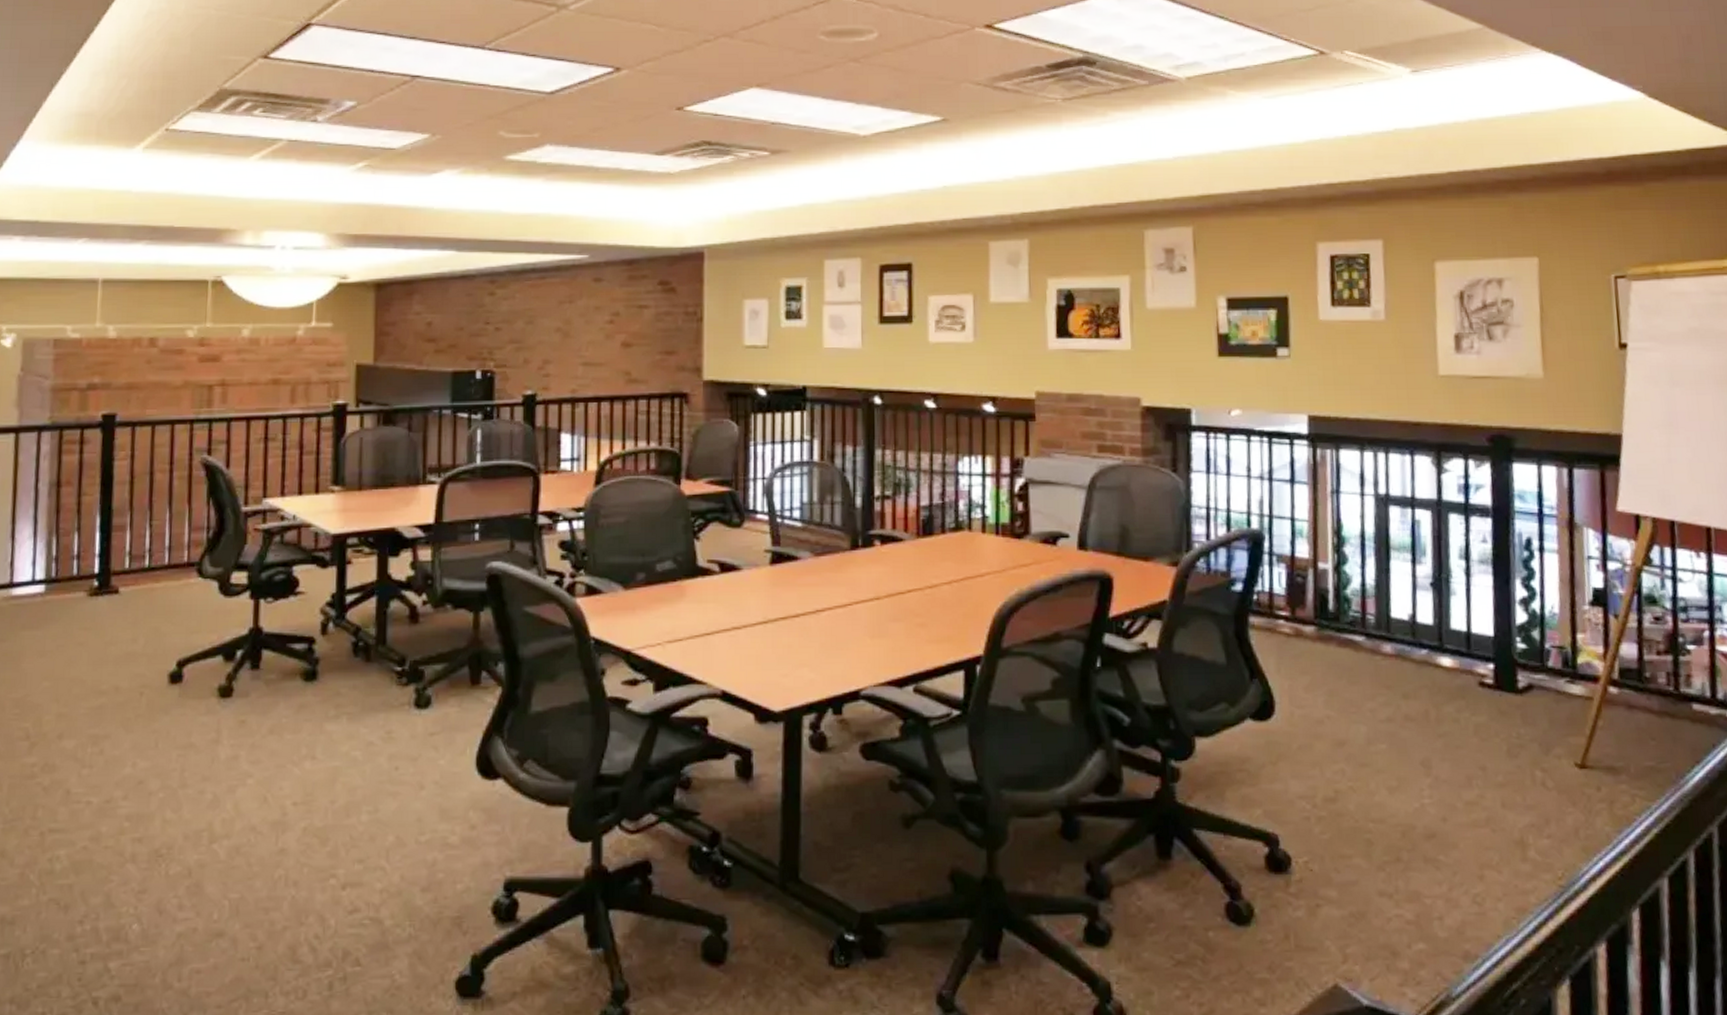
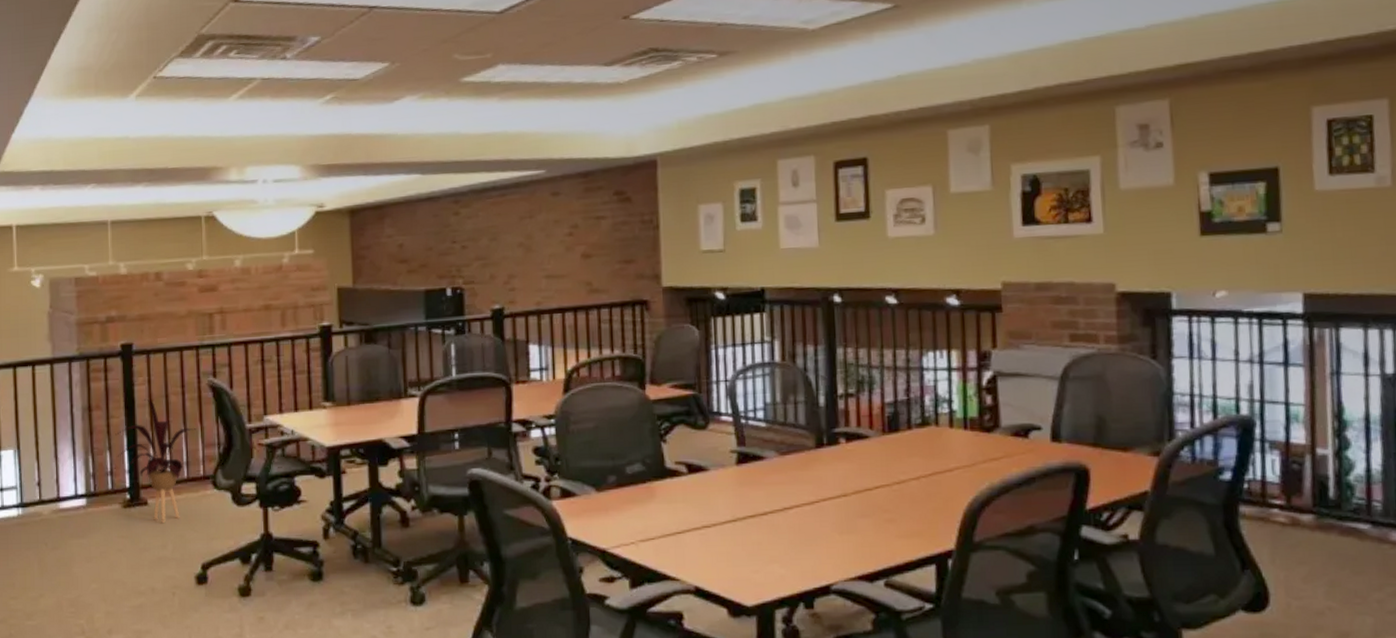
house plant: none [86,475,183,613] -> present [115,398,196,523]

